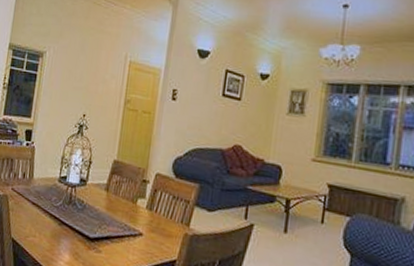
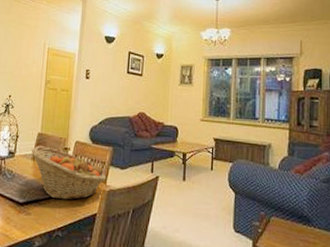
fruit basket: none [105,175,189,242] -> present [31,146,106,200]

